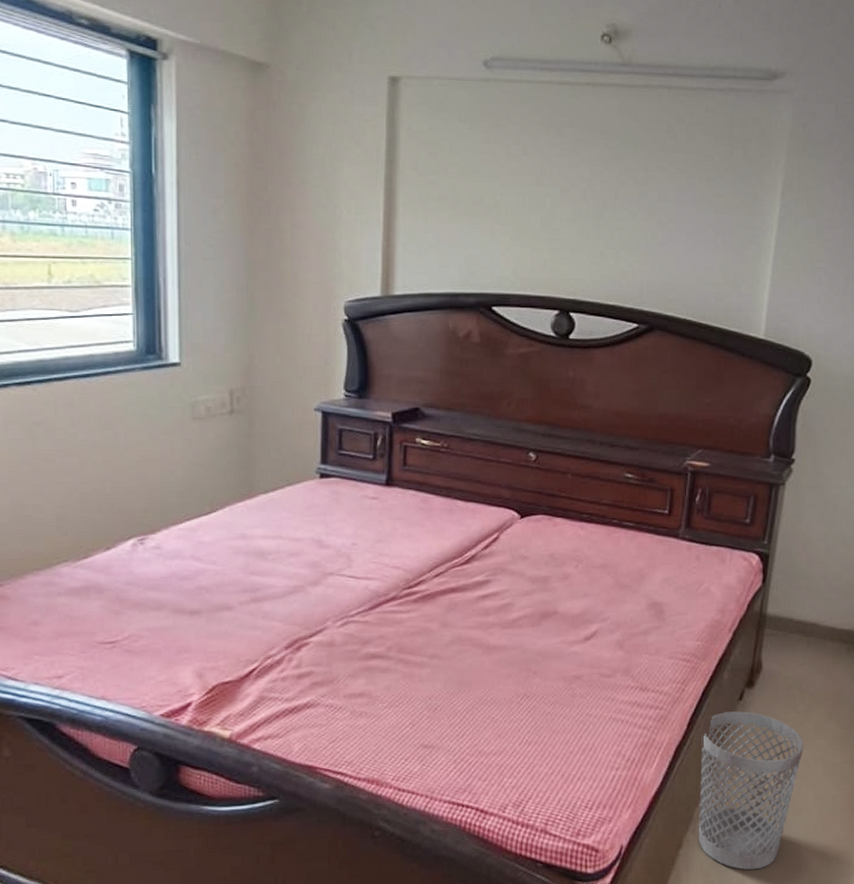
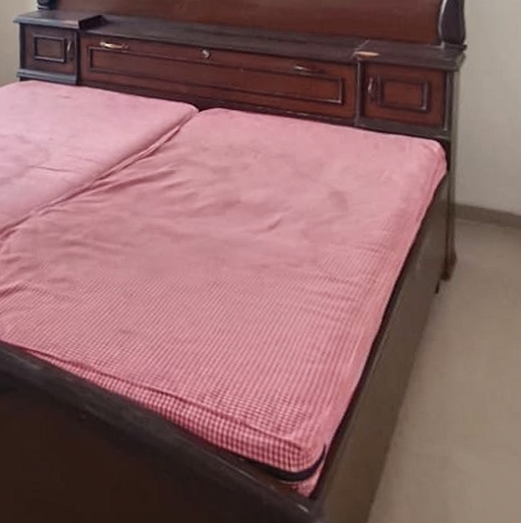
wastebasket: present [699,711,804,870] -> none [399,305,514,482]

